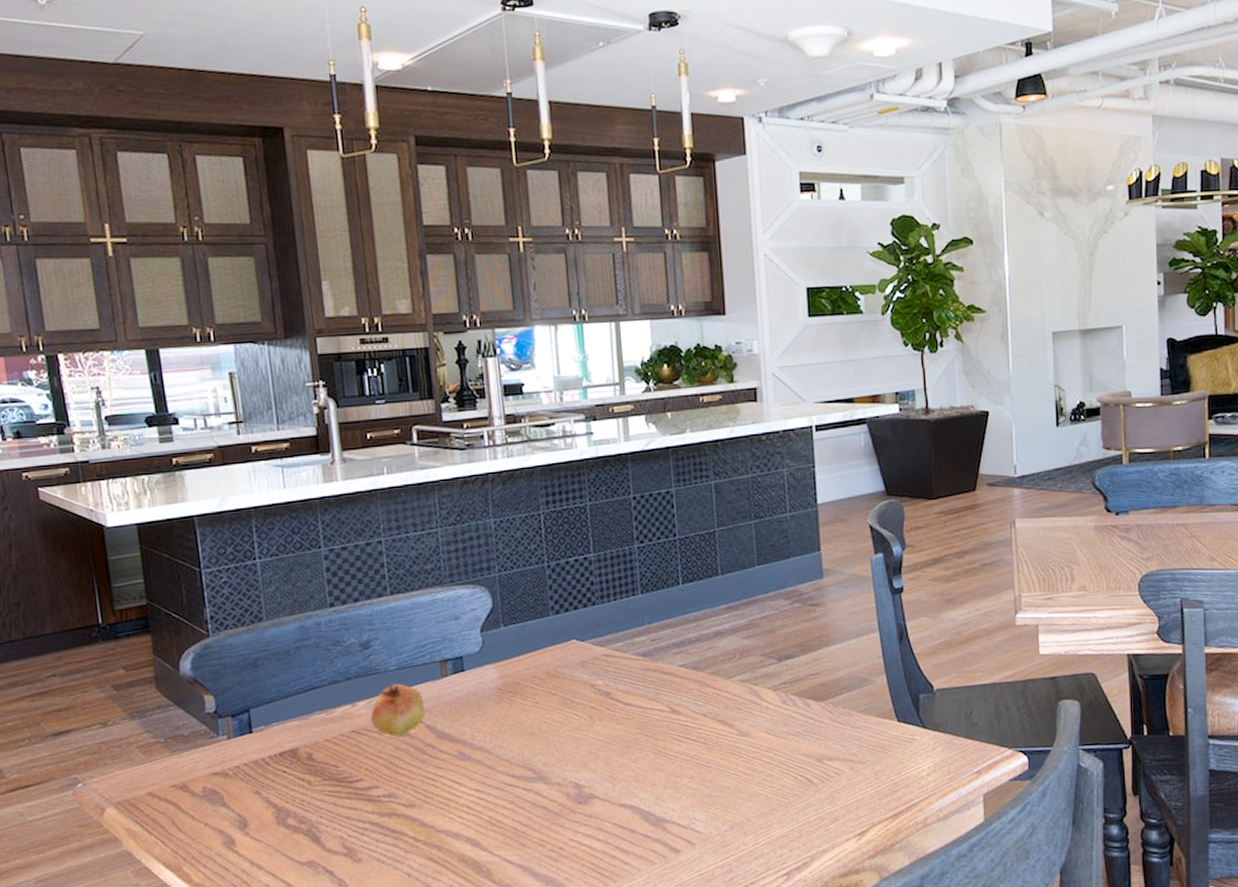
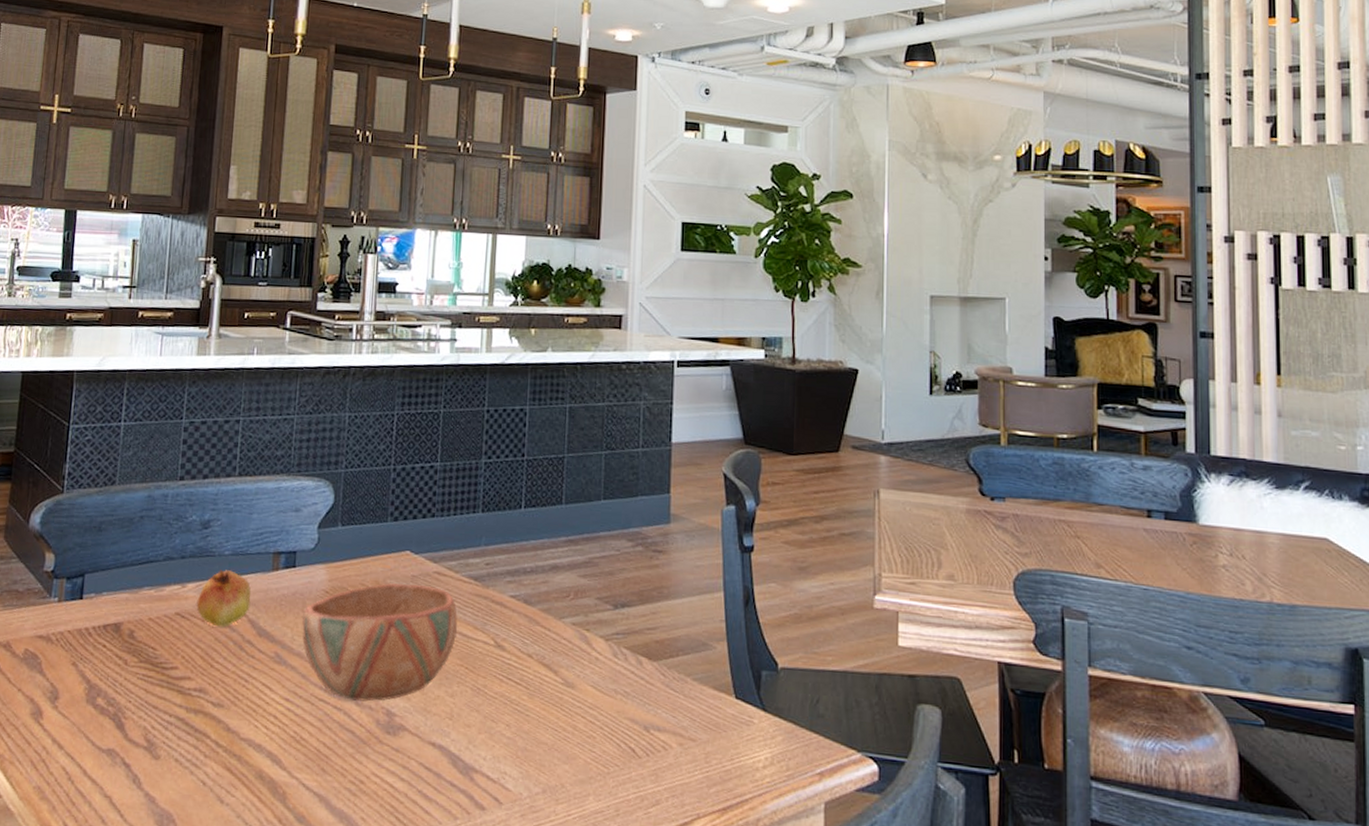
bowl: none [479,668,632,781] -> present [302,582,457,702]

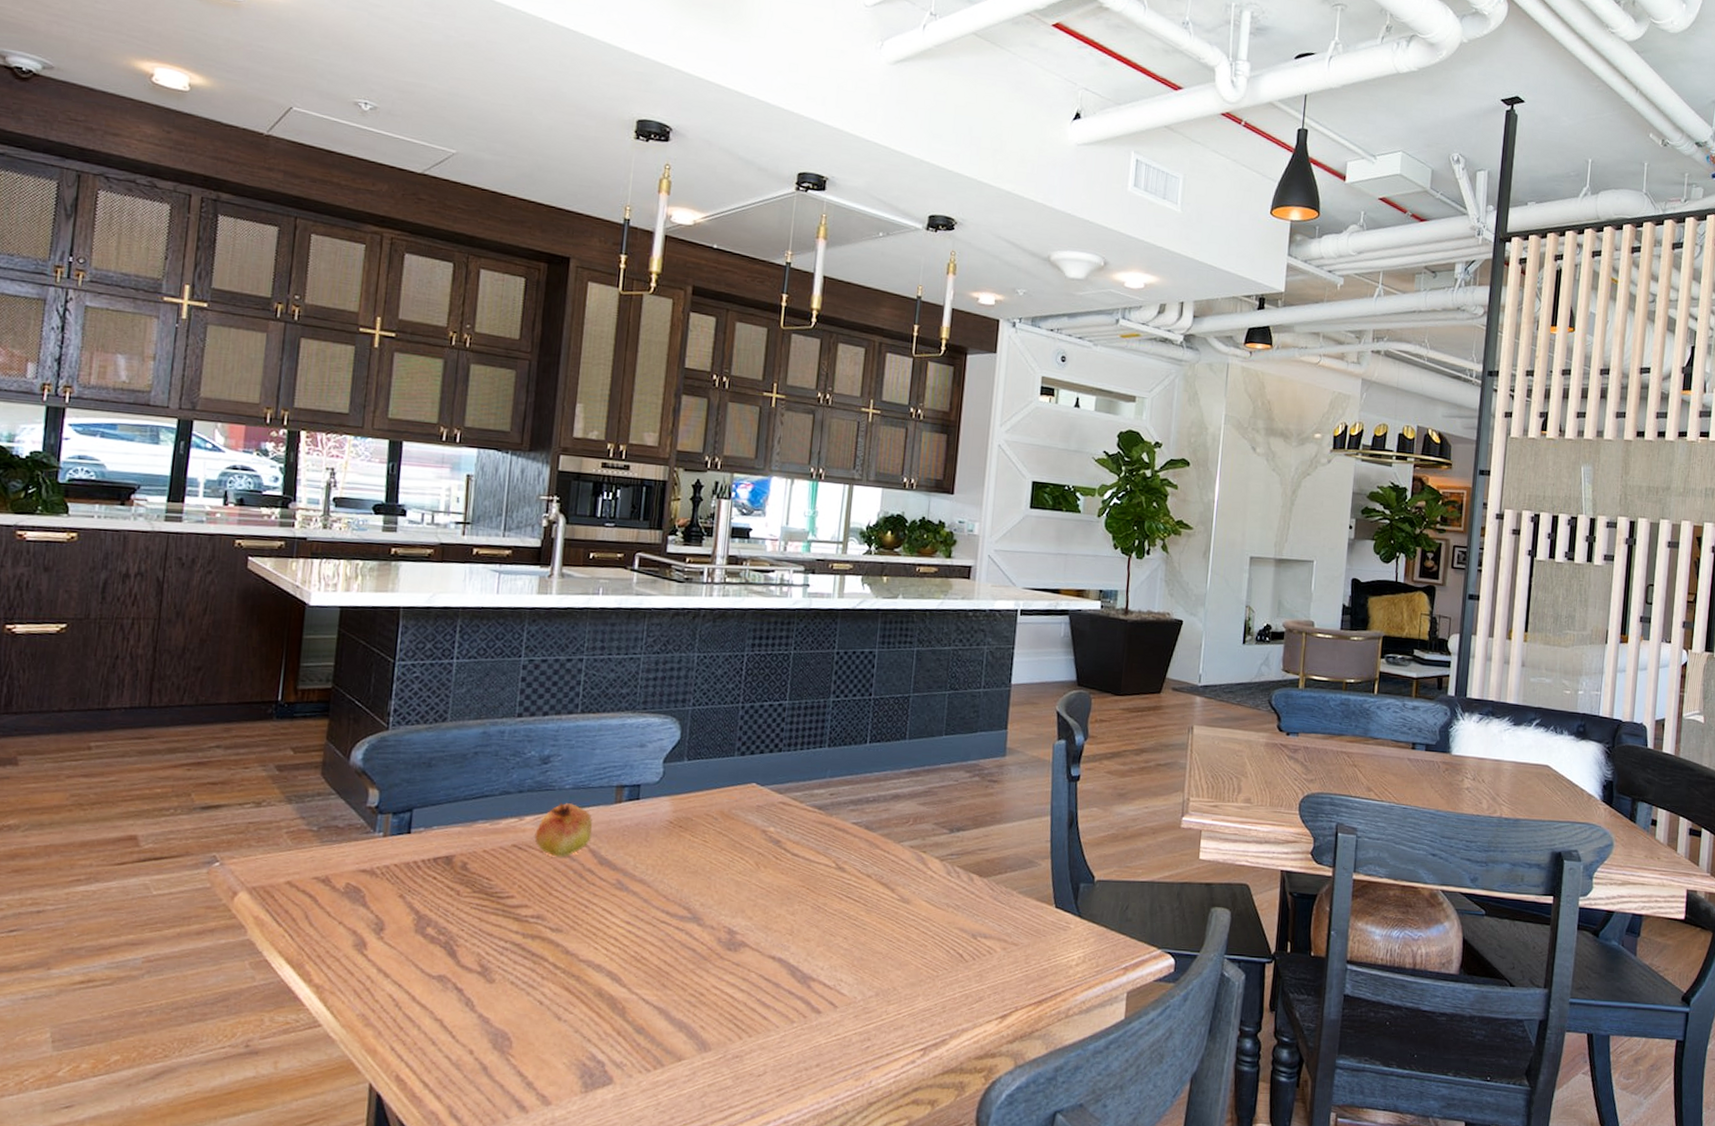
bowl: present [302,582,457,702] -> none [644,812,801,922]

